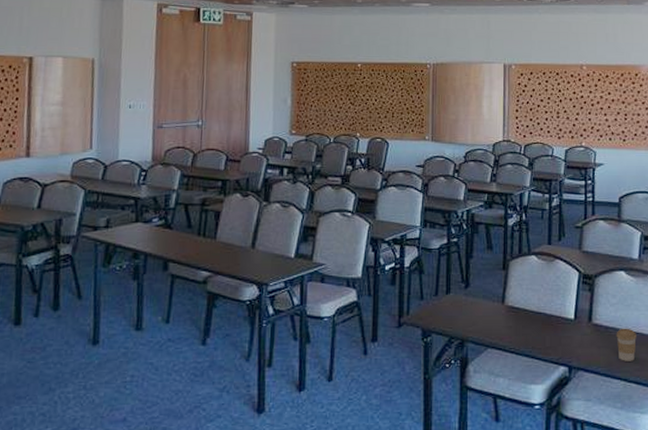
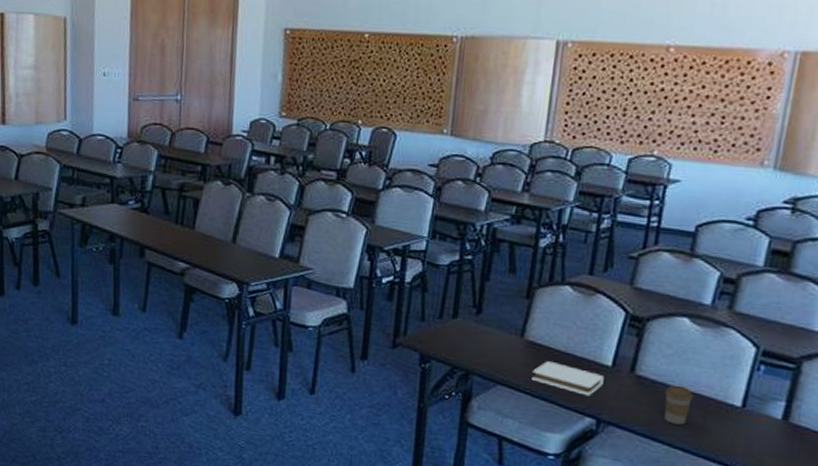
book: none [514,322,570,348] -> present [531,361,604,396]

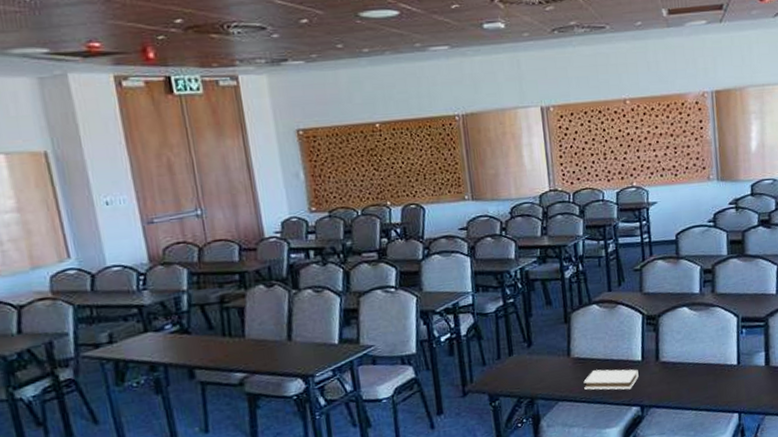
coffee cup: present [664,385,693,425] -> none [683,360,704,393]

